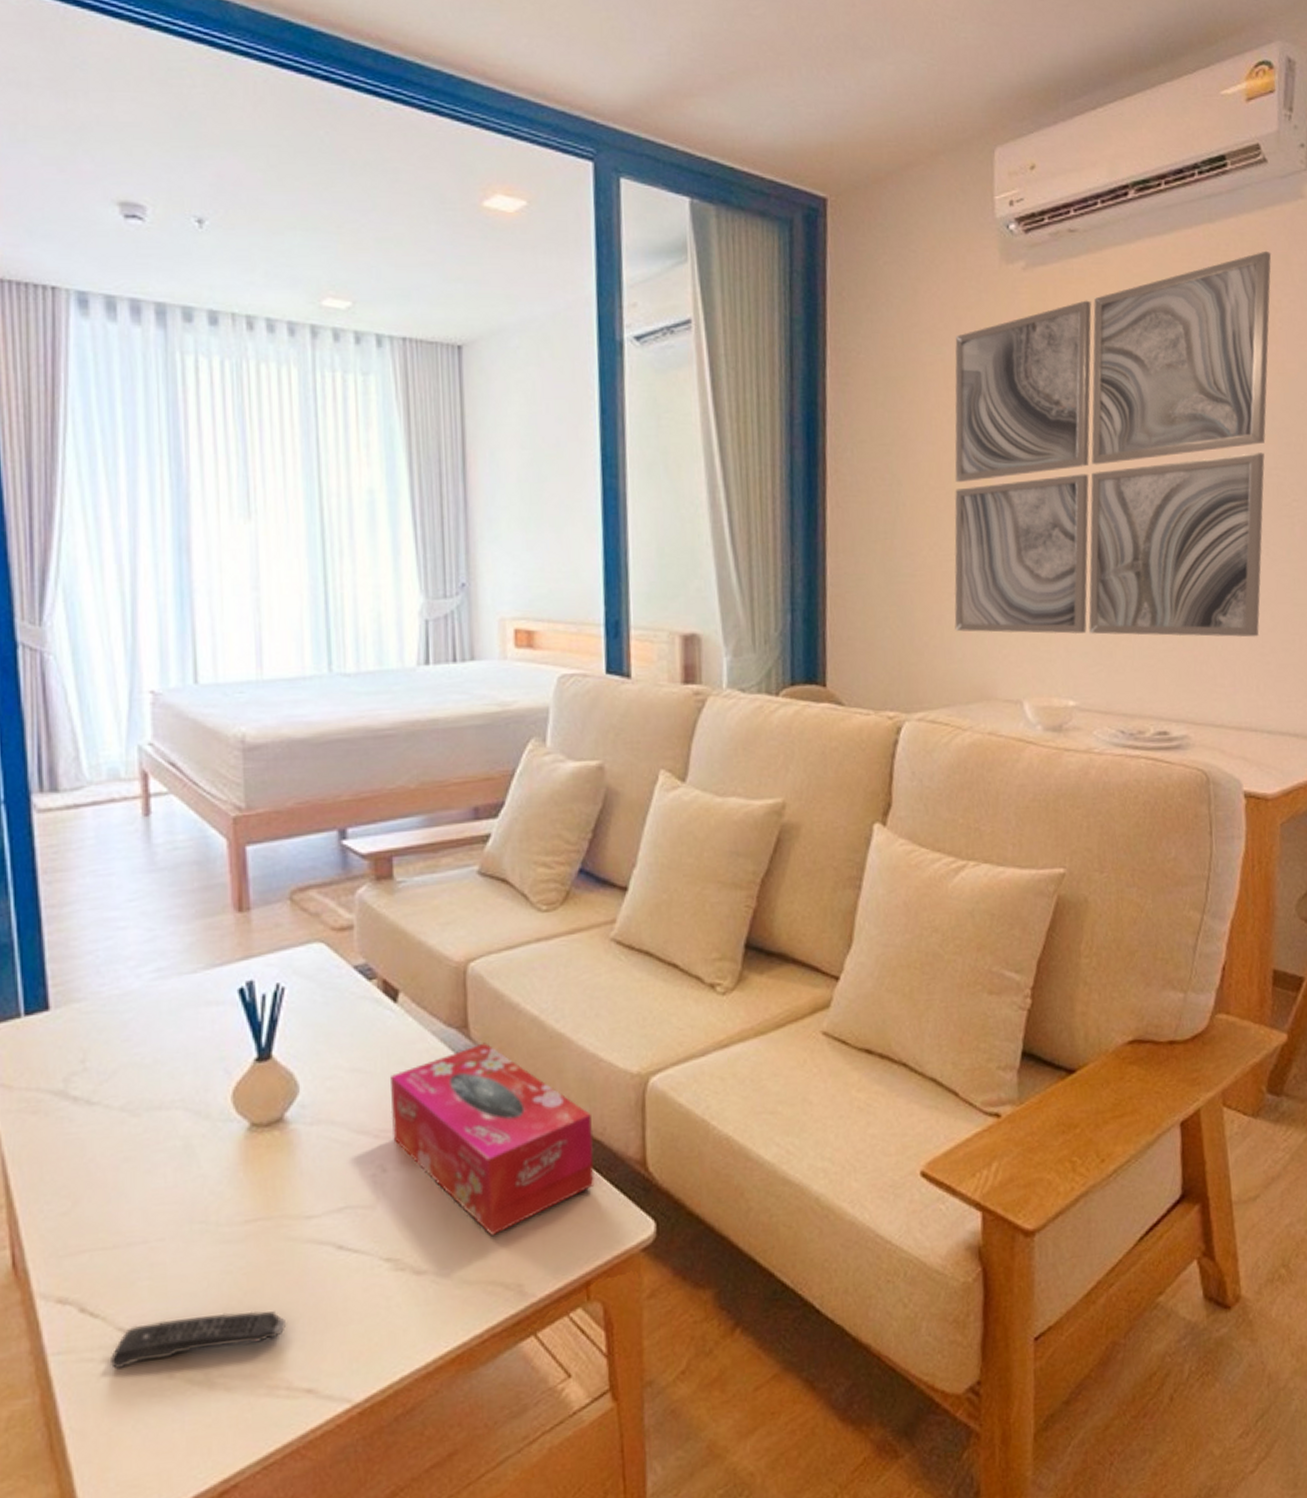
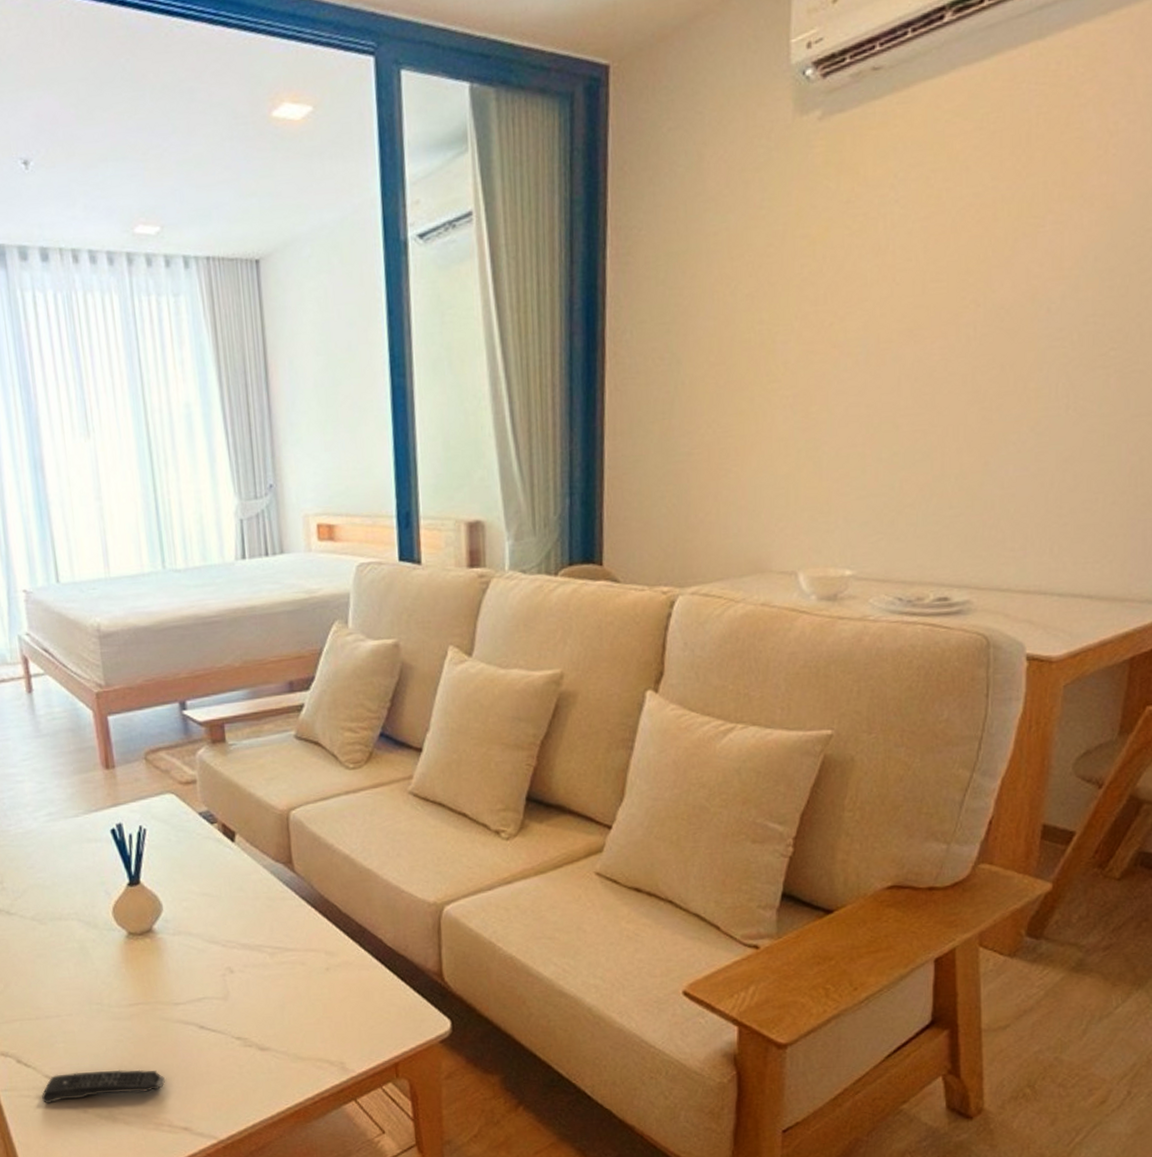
tissue box: present [390,1043,595,1235] -> none [232,875,400,1024]
wall art: present [954,250,1272,637] -> none [731,64,1112,507]

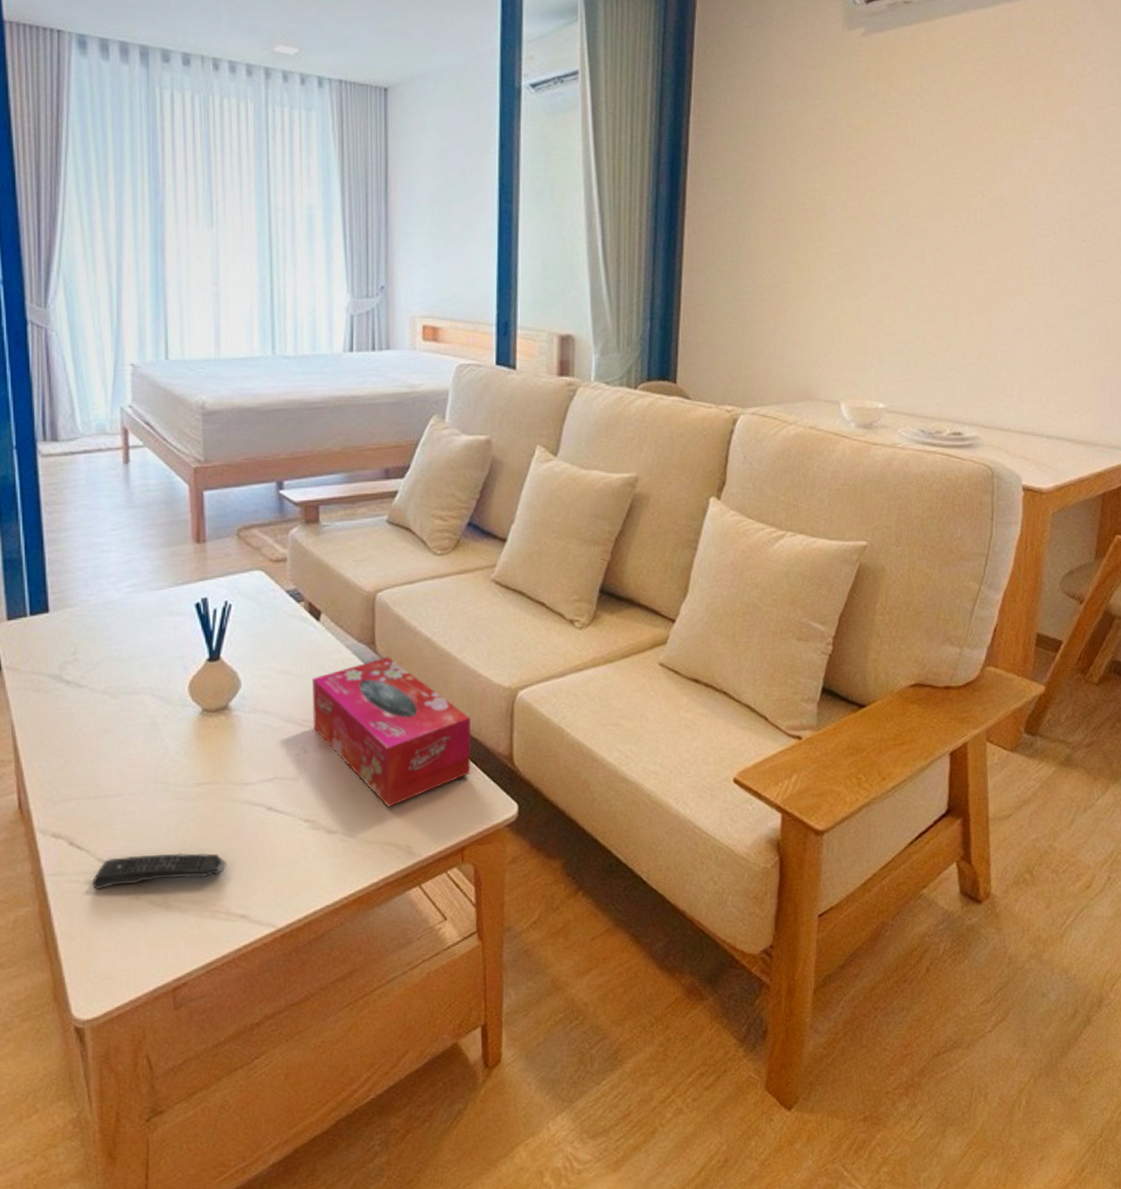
tissue box: none [232,875,400,1024] -> present [312,656,472,807]

